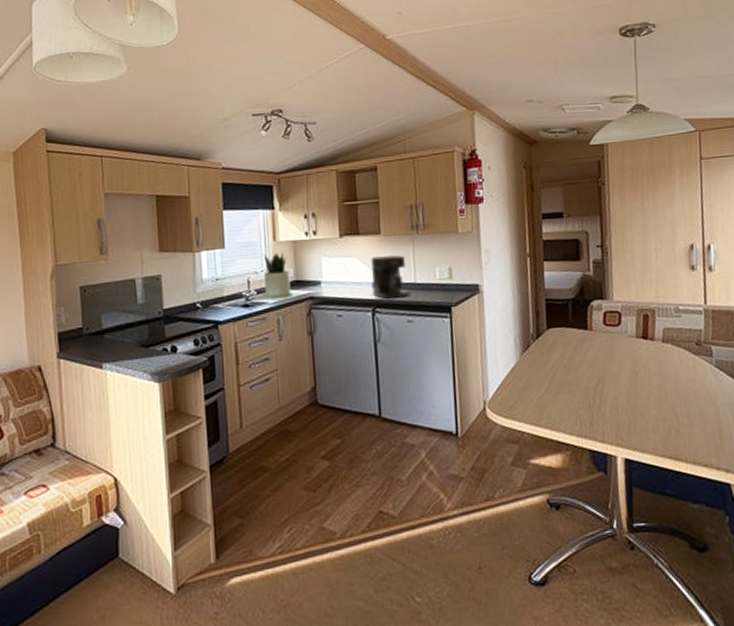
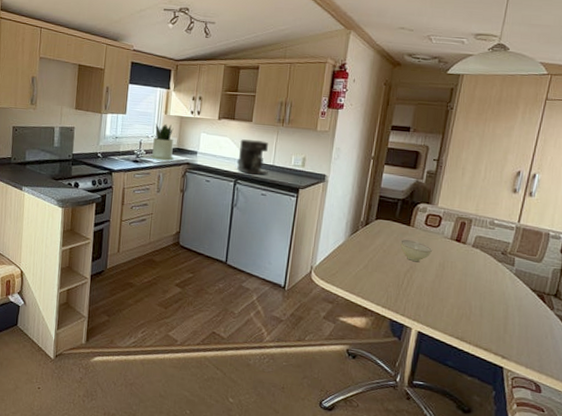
bowl: none [580,346,620,373] -> present [399,239,433,262]

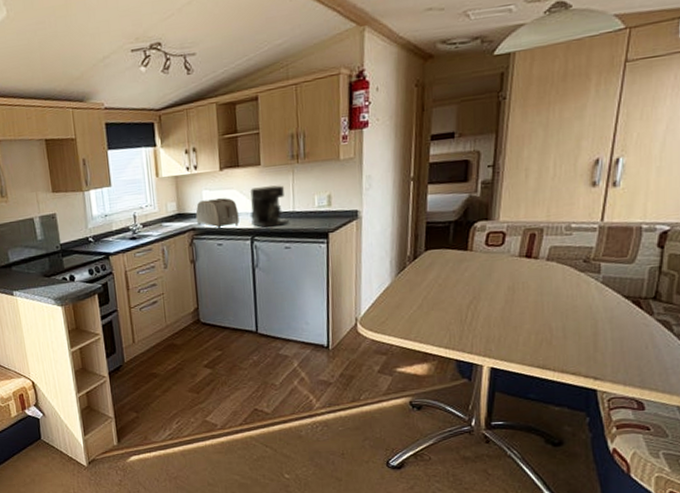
planter: present [150,123,174,162] -> none [147,187,177,233]
toaster: none [191,141,228,168] -> present [195,198,239,229]
bowl: present [399,239,433,262] -> none [457,266,499,291]

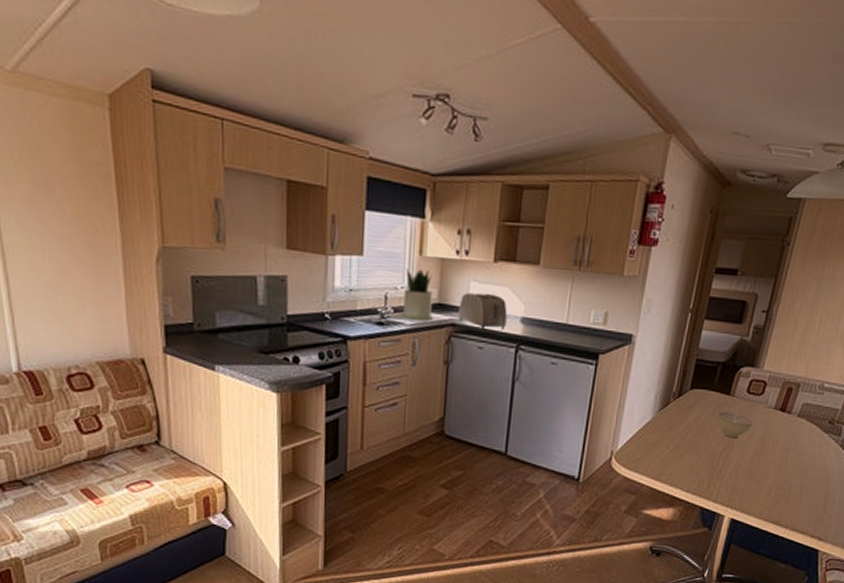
planter: none [147,187,177,233] -> present [400,268,434,323]
coffee maker: present [249,185,289,228] -> none [519,289,562,338]
bowl: none [457,266,499,291] -> present [716,411,754,439]

